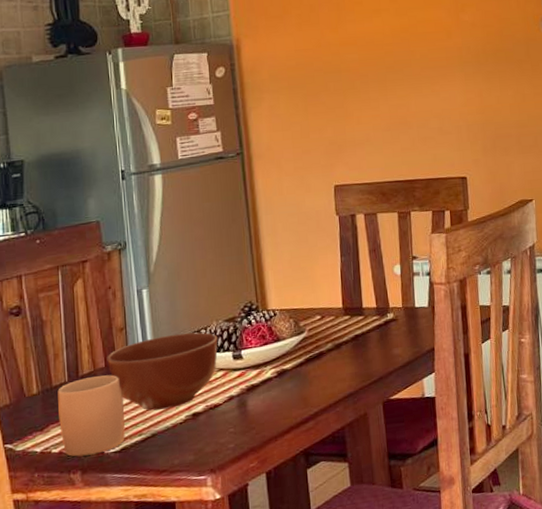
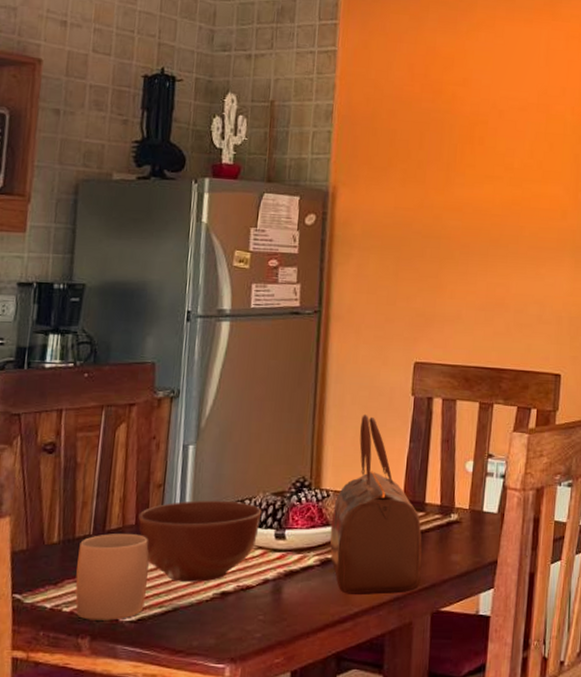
handbag: none [281,238,369,398] -> present [329,414,422,596]

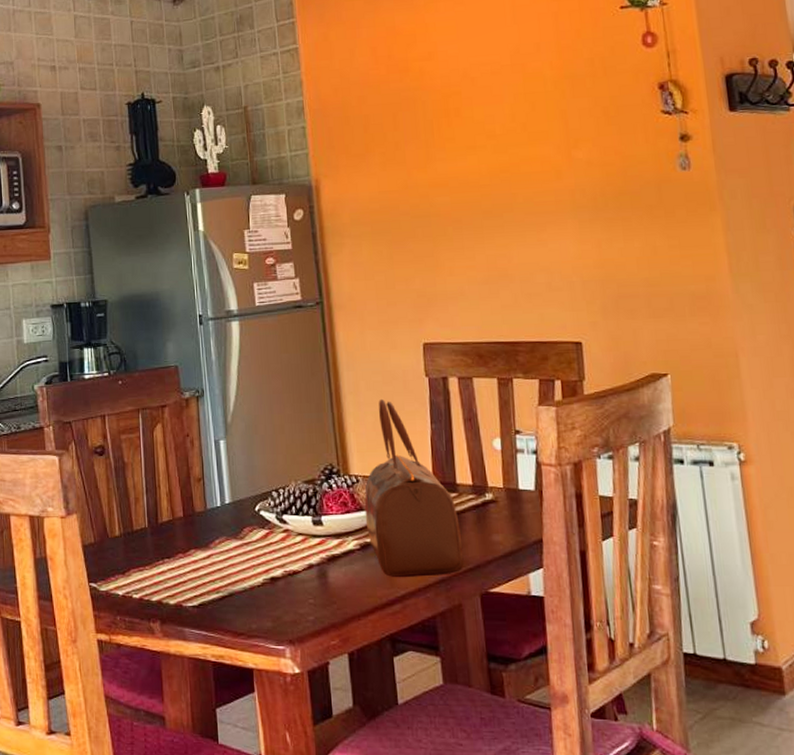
mug: present [75,534,149,621] -> none [138,526,203,606]
bowl: present [138,500,262,582] -> none [185,490,297,568]

